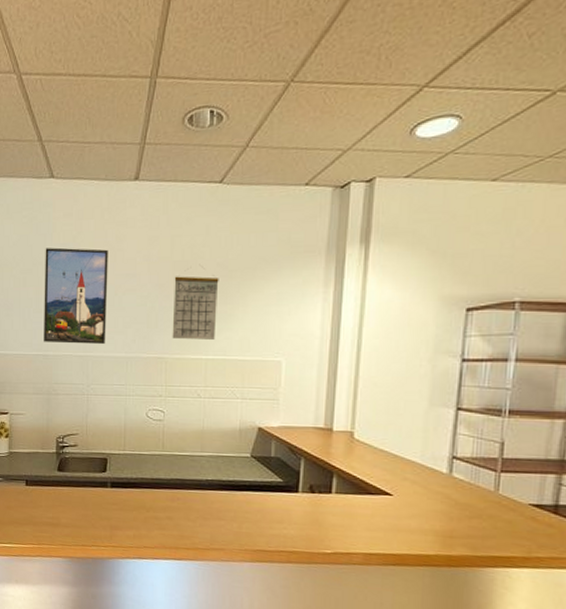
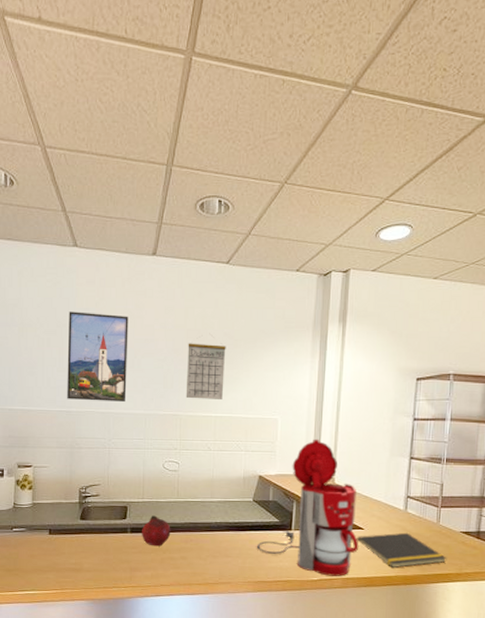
fruit: none [123,469,155,504] -> present [142,515,171,547]
coffee maker: none [256,384,386,551] -> present [257,439,359,577]
notepad: none [383,501,510,545] -> present [357,532,447,568]

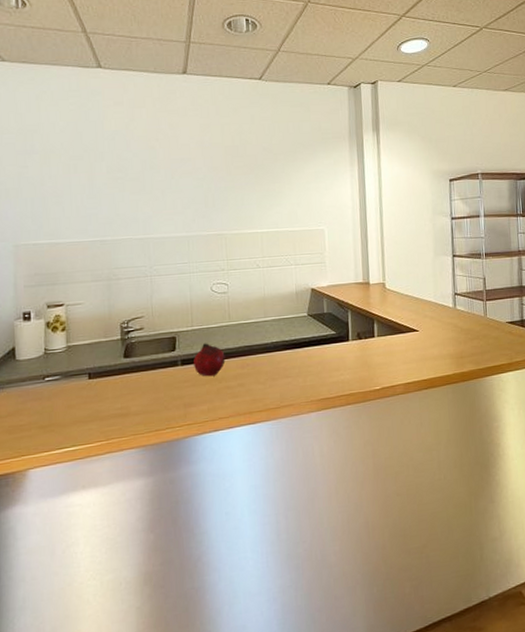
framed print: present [67,311,129,402] -> none [96,134,166,228]
calendar: present [185,335,226,399] -> none [226,151,268,217]
coffee maker: present [257,439,359,577] -> none [316,245,416,384]
notepad: present [357,532,447,568] -> none [413,329,498,366]

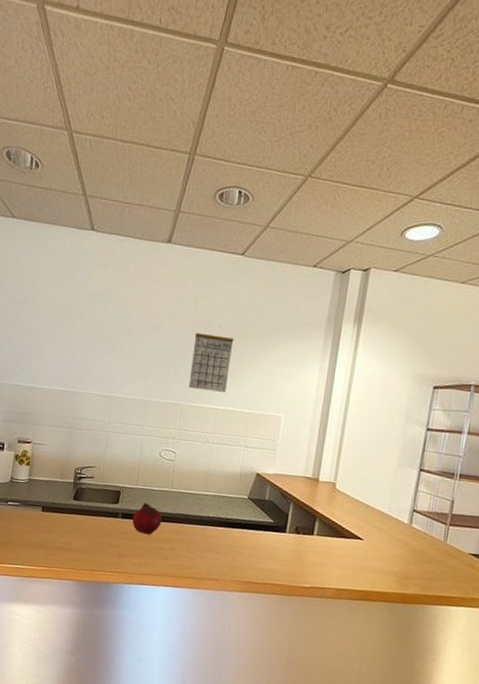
calendar: none [226,151,268,217] -> present [188,327,234,392]

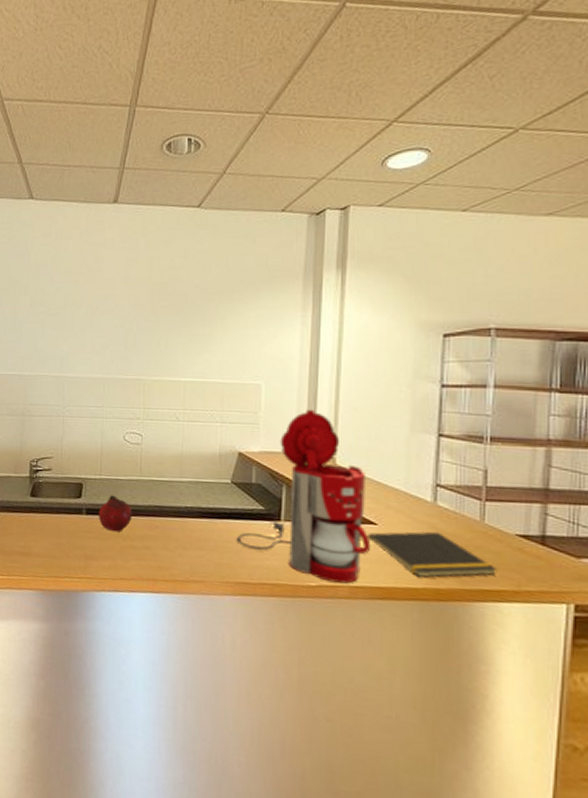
calendar: present [188,327,234,392] -> none [150,289,198,362]
coffee maker: none [248,440,359,587] -> present [237,409,371,584]
notepad: none [354,546,452,585] -> present [368,531,498,578]

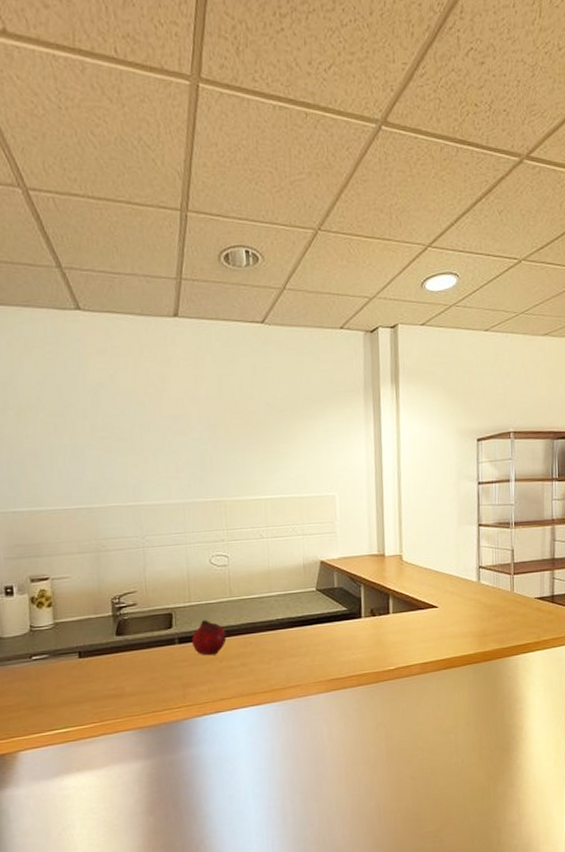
coffee maker: present [237,409,371,584] -> none [326,513,435,663]
notepad: present [368,531,498,578] -> none [432,605,525,645]

